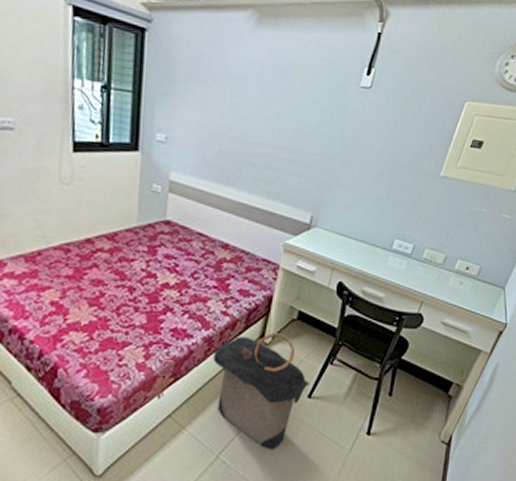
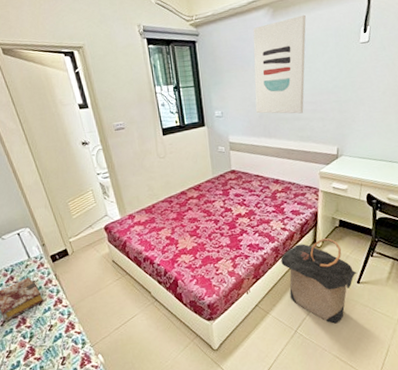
wall art: none [213,31,299,161] -> present [253,14,306,114]

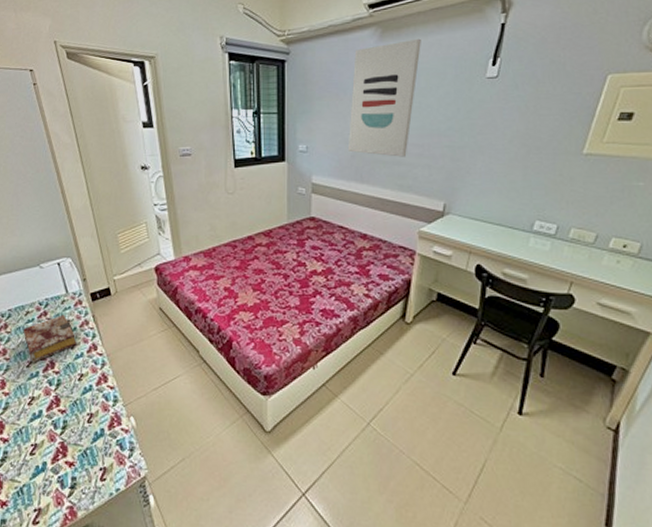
laundry hamper: present [281,238,357,324] -> none [359,314,454,422]

